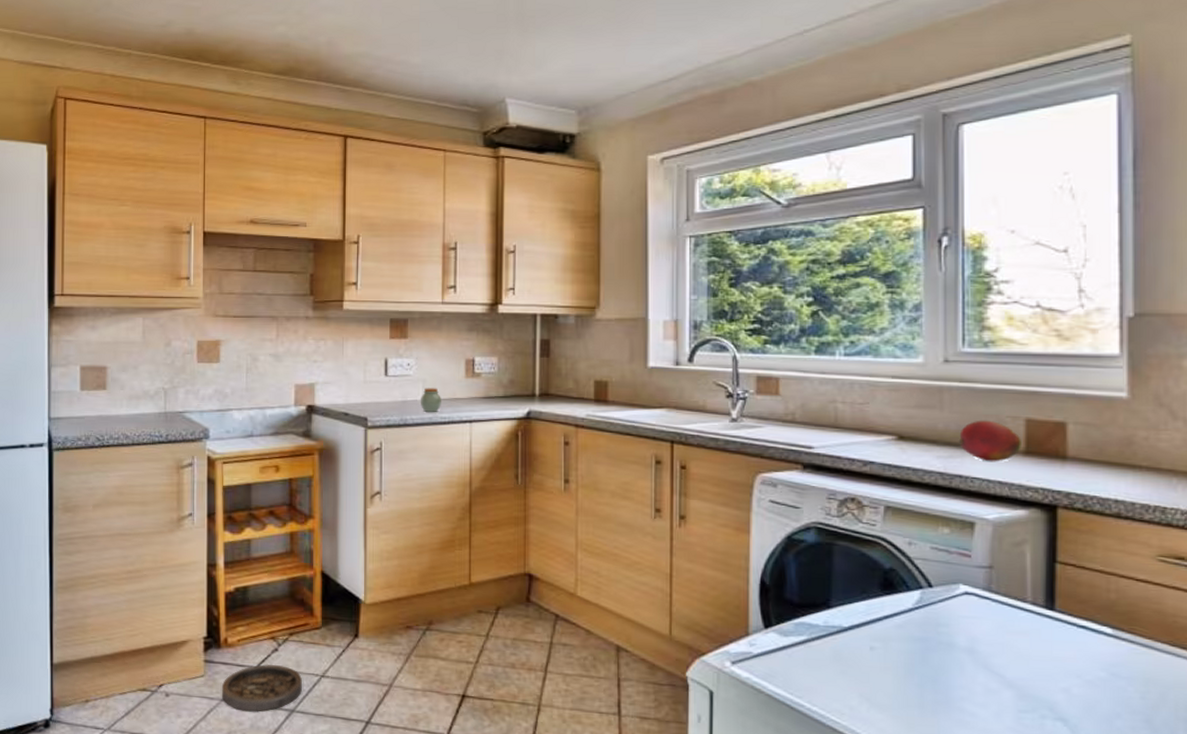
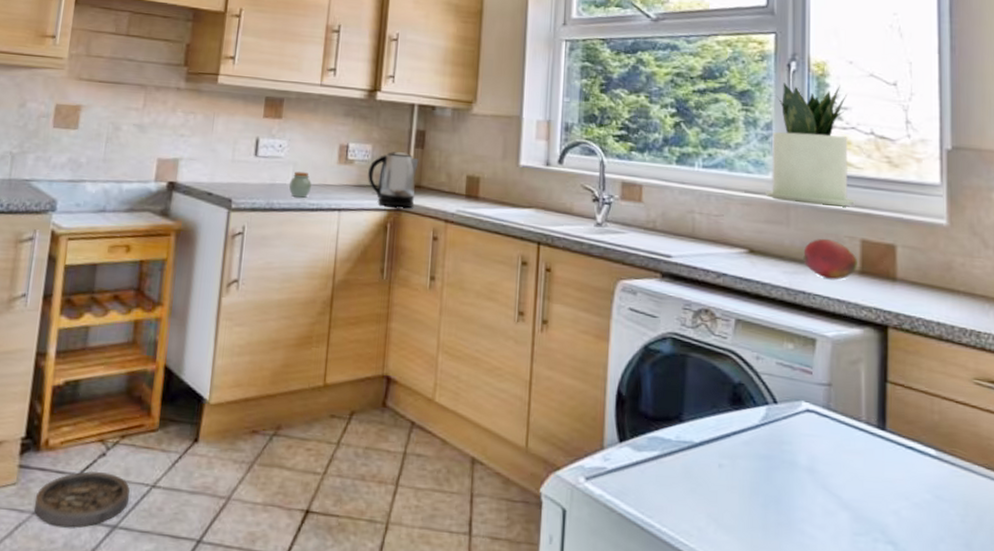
kettle: none [496,362,545,415] -> present [368,152,419,208]
planter: none [914,257,1020,386] -> present [764,82,856,207]

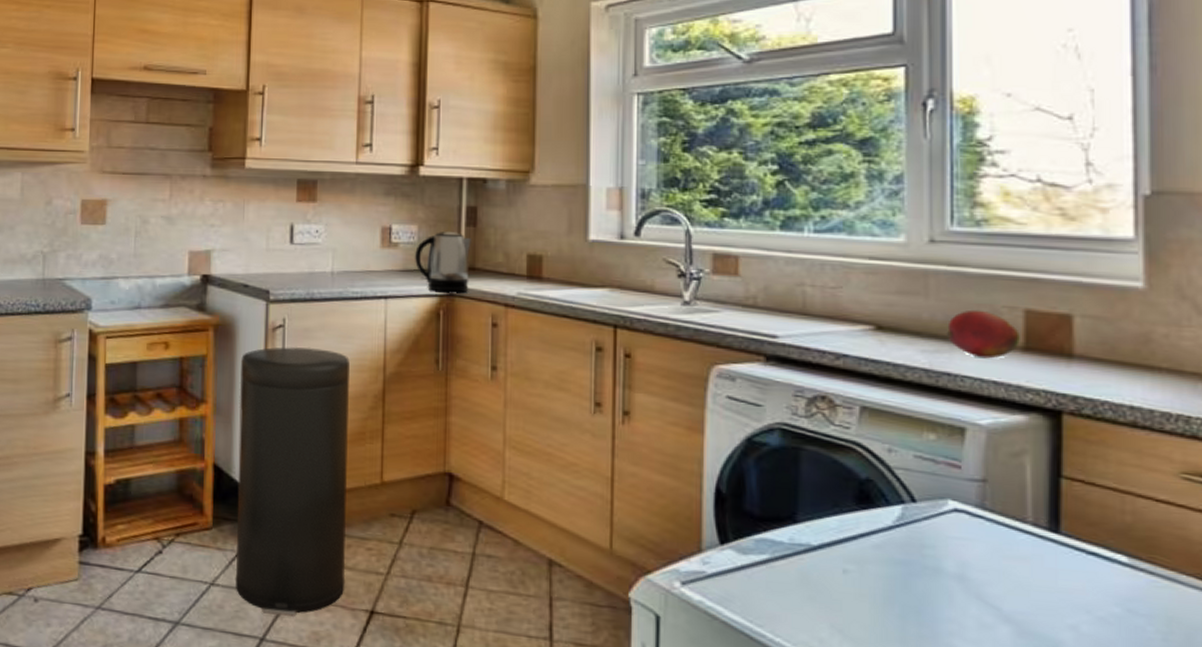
pet bowl: present [34,471,130,528] -> none [97,568,189,624]
pedal bin: none [176,253,302,518] -> present [235,347,350,617]
jar: present [288,171,312,198] -> none [329,258,354,286]
planter: present [764,82,856,207] -> none [894,123,1017,271]

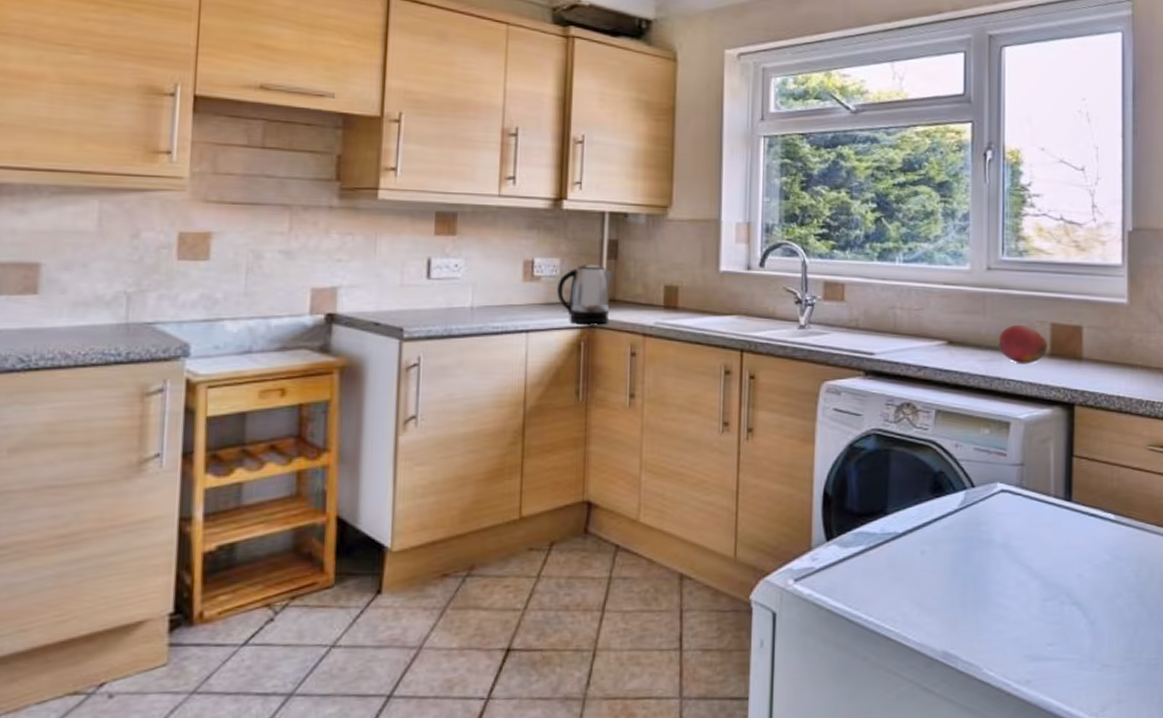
pedal bin: present [235,347,350,617] -> none [359,386,489,669]

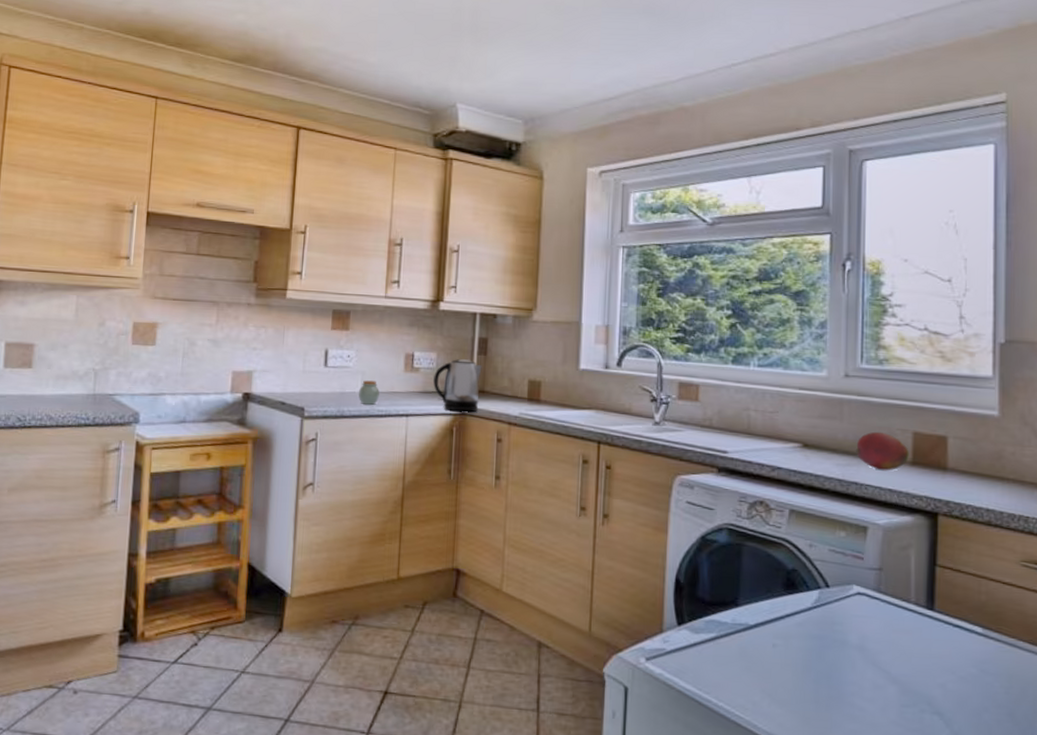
jar: none [468,293,495,321] -> present [358,380,380,405]

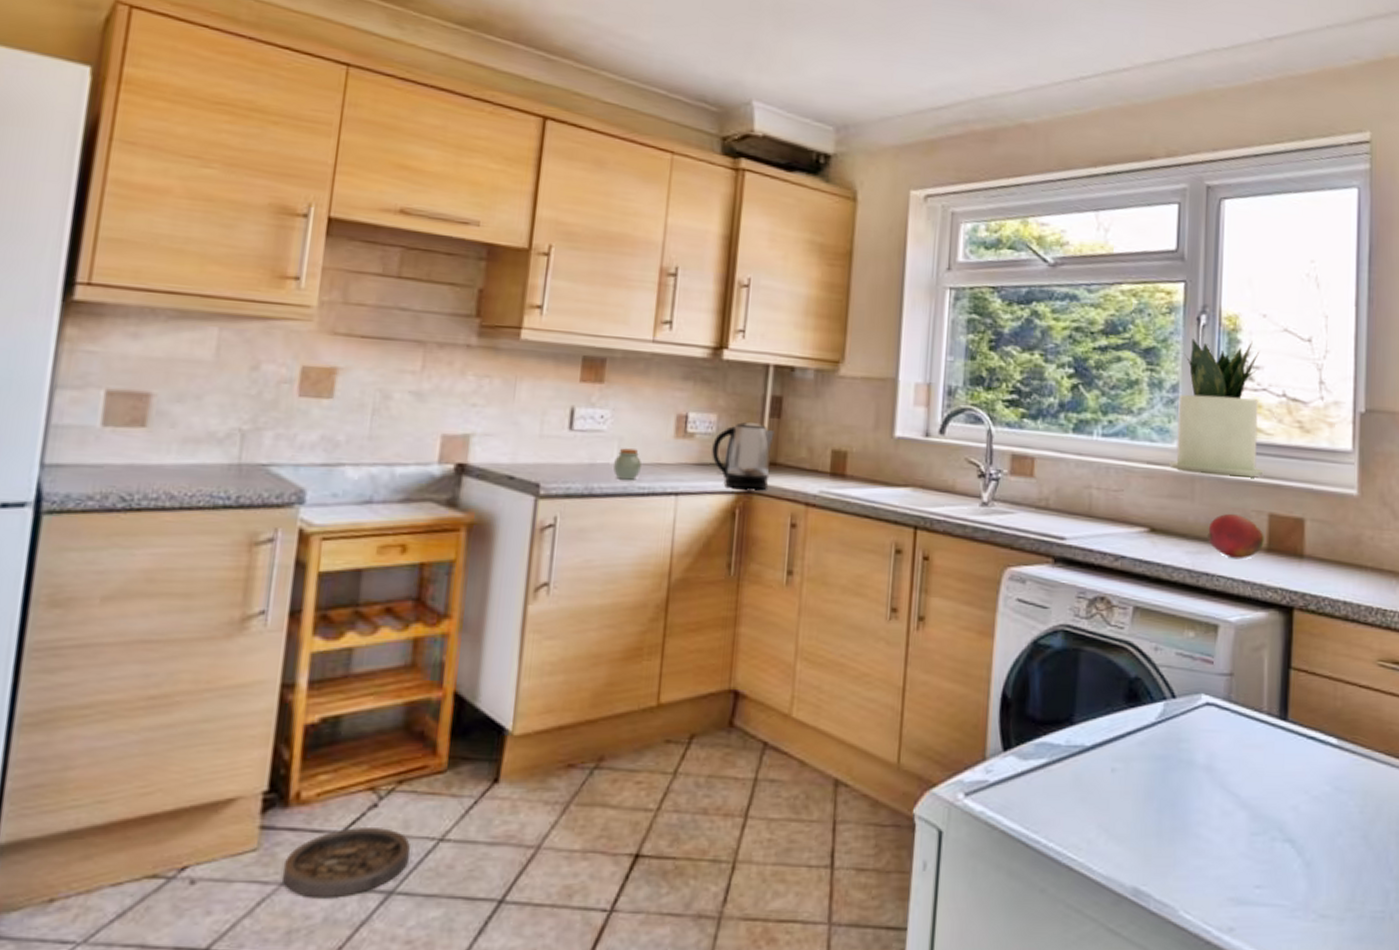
pet bowl: none [134,660,221,710] -> present [282,828,410,898]
planter: none [818,282,909,401] -> present [1168,338,1265,478]

